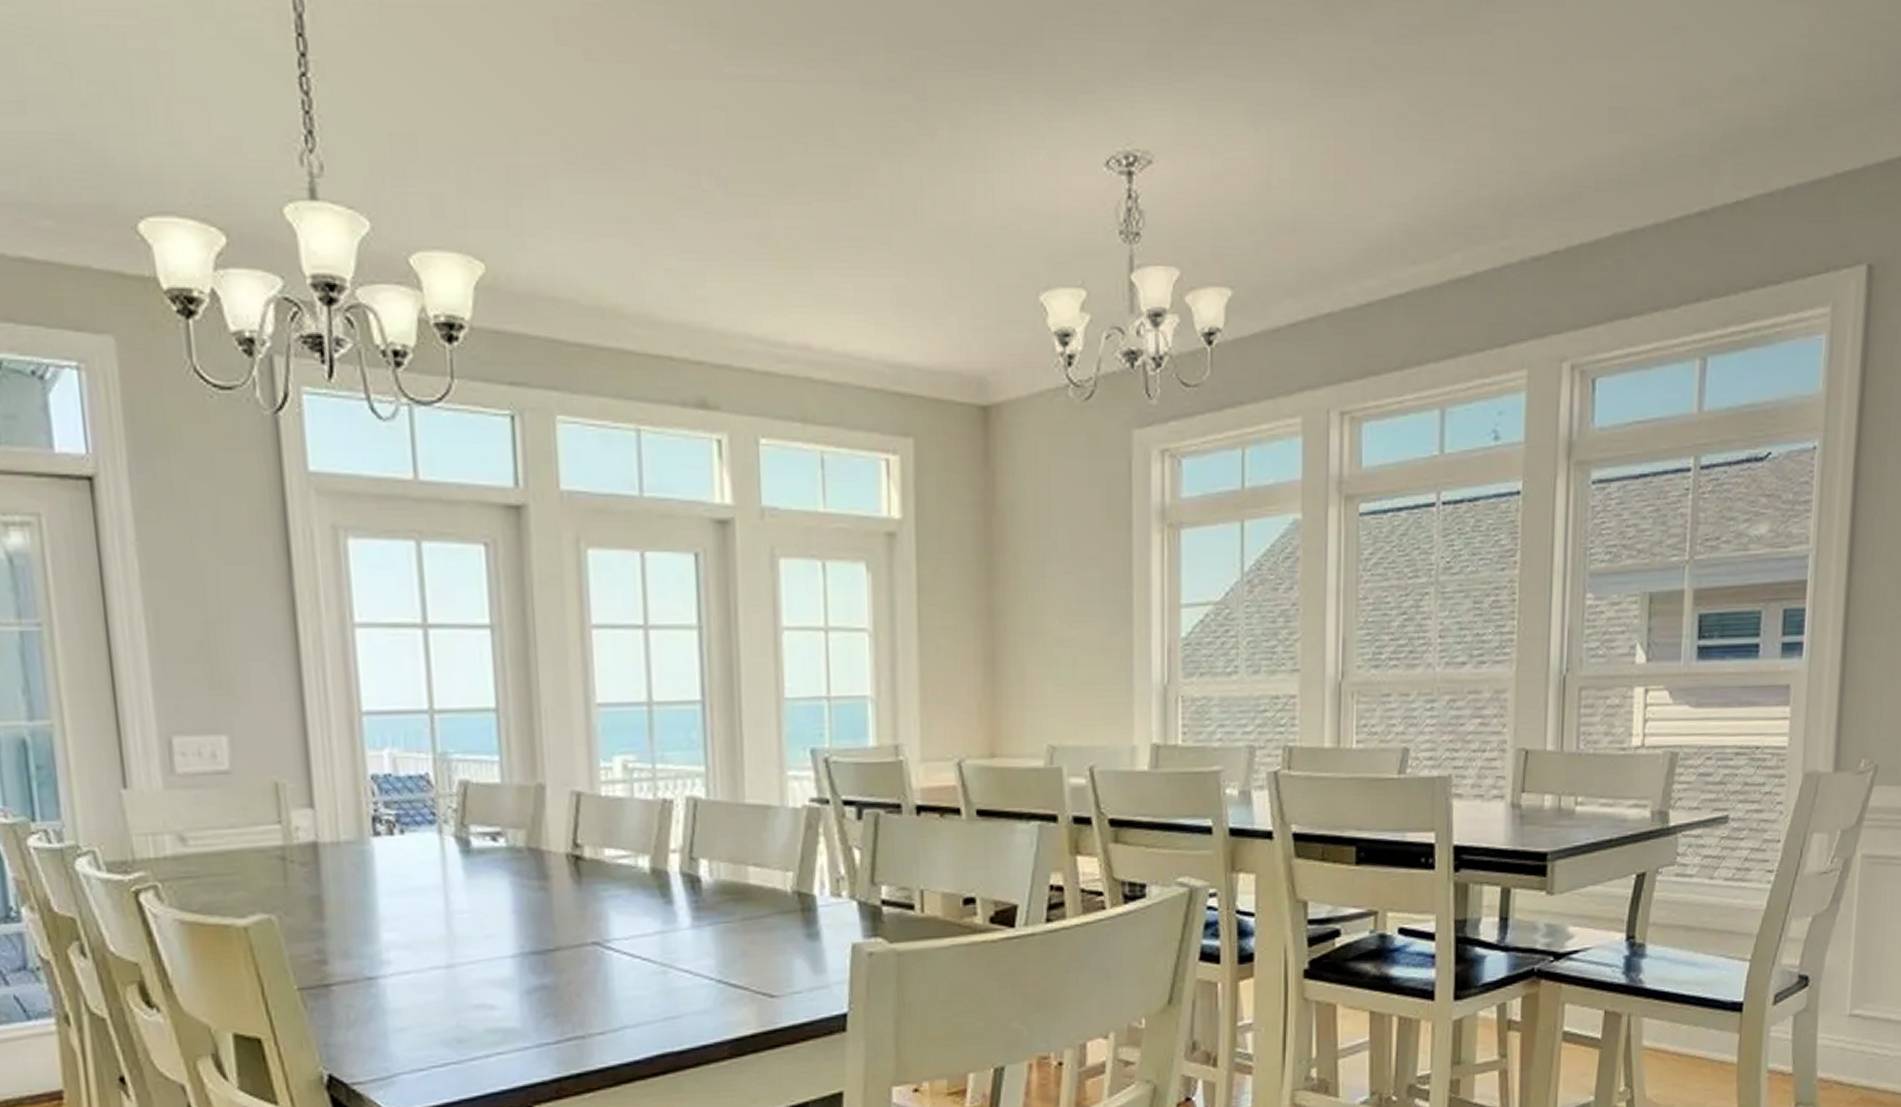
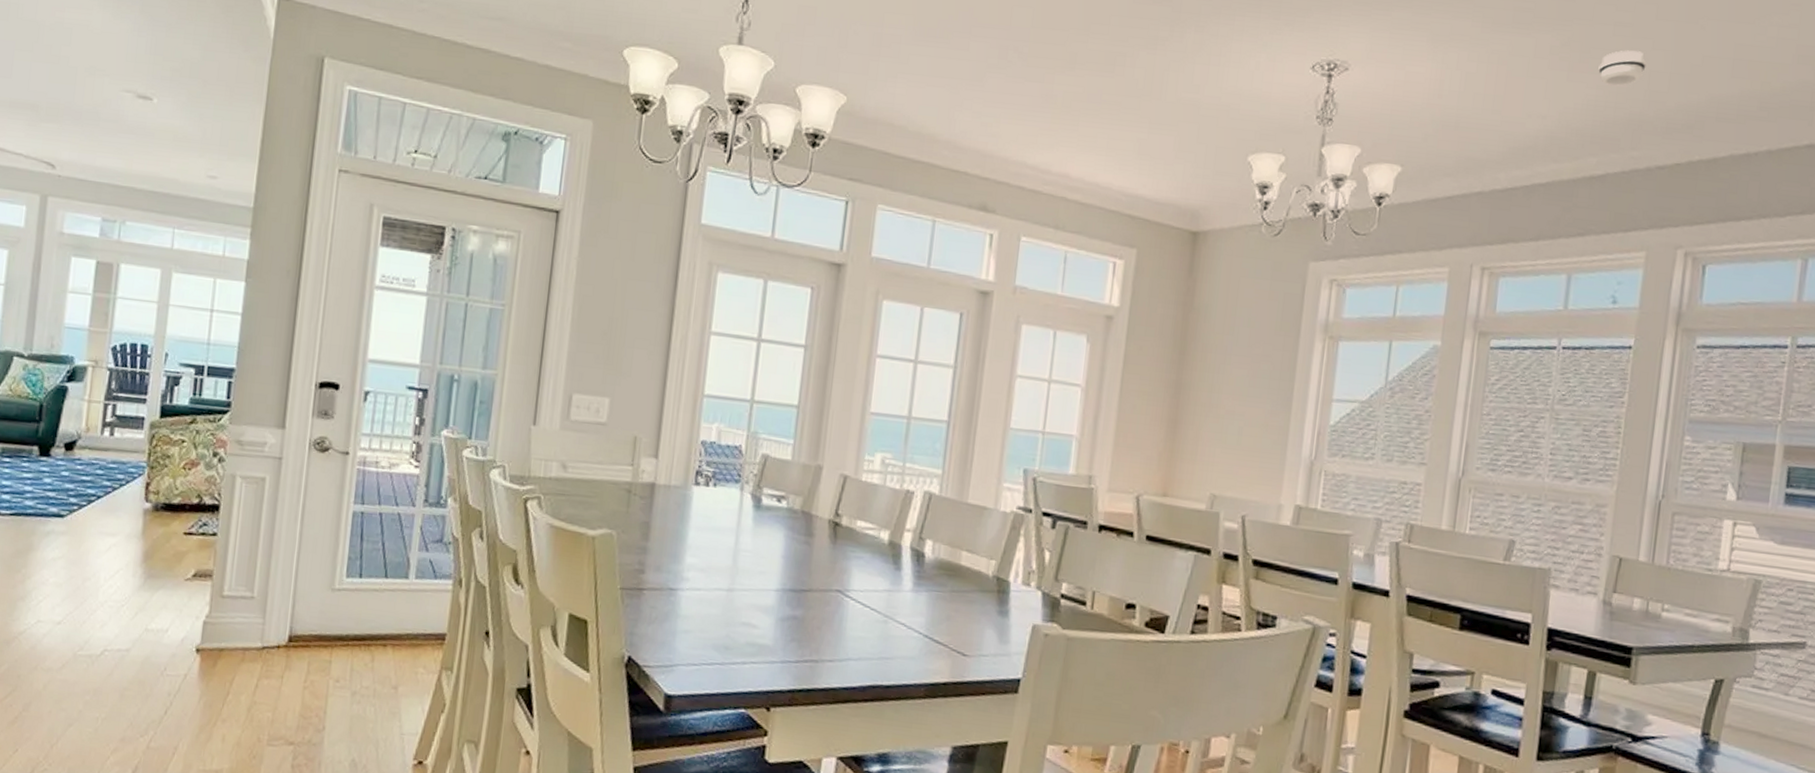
smoke detector: none [1455,106,1510,156] -> present [1598,50,1647,86]

